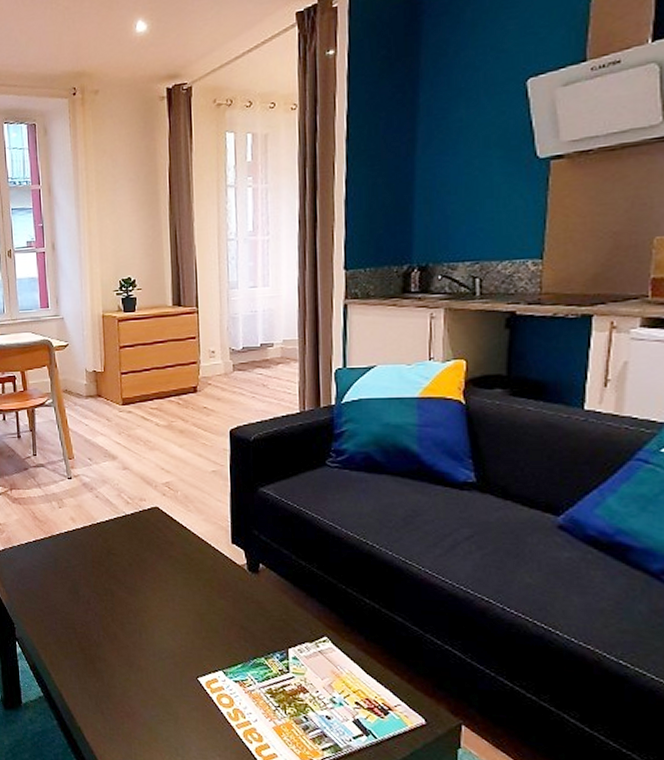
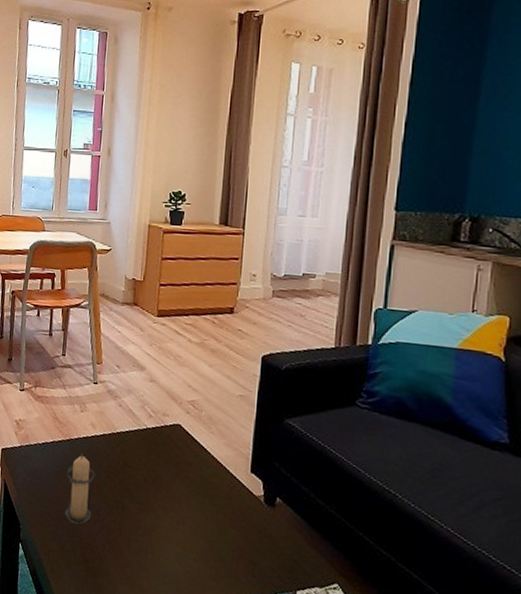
candle: none [52,547,83,616] -> present [65,452,95,525]

